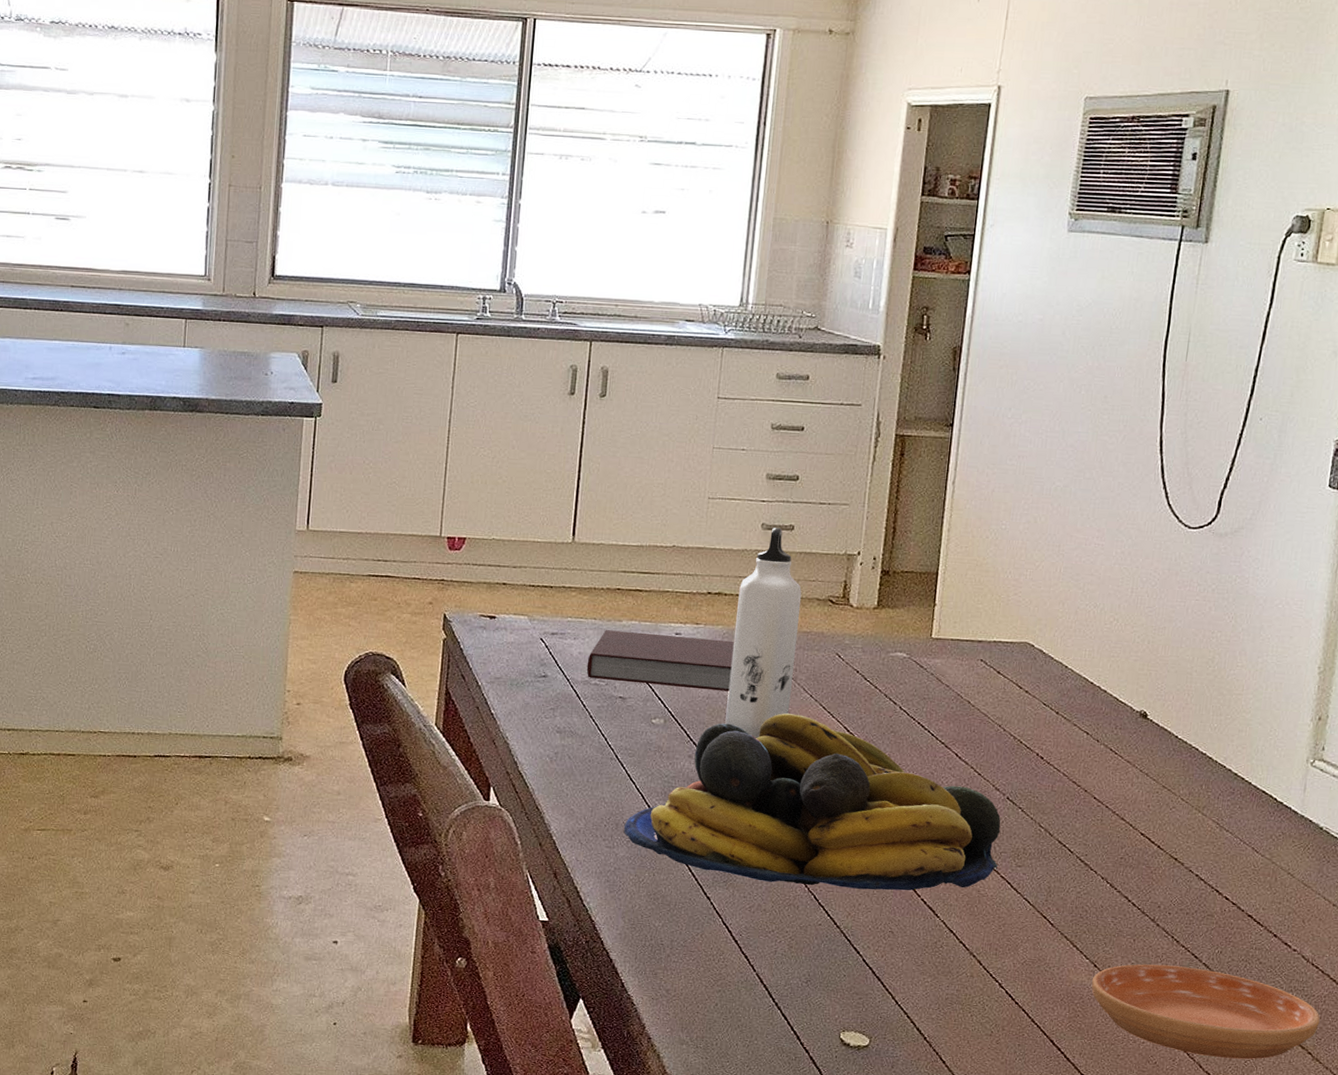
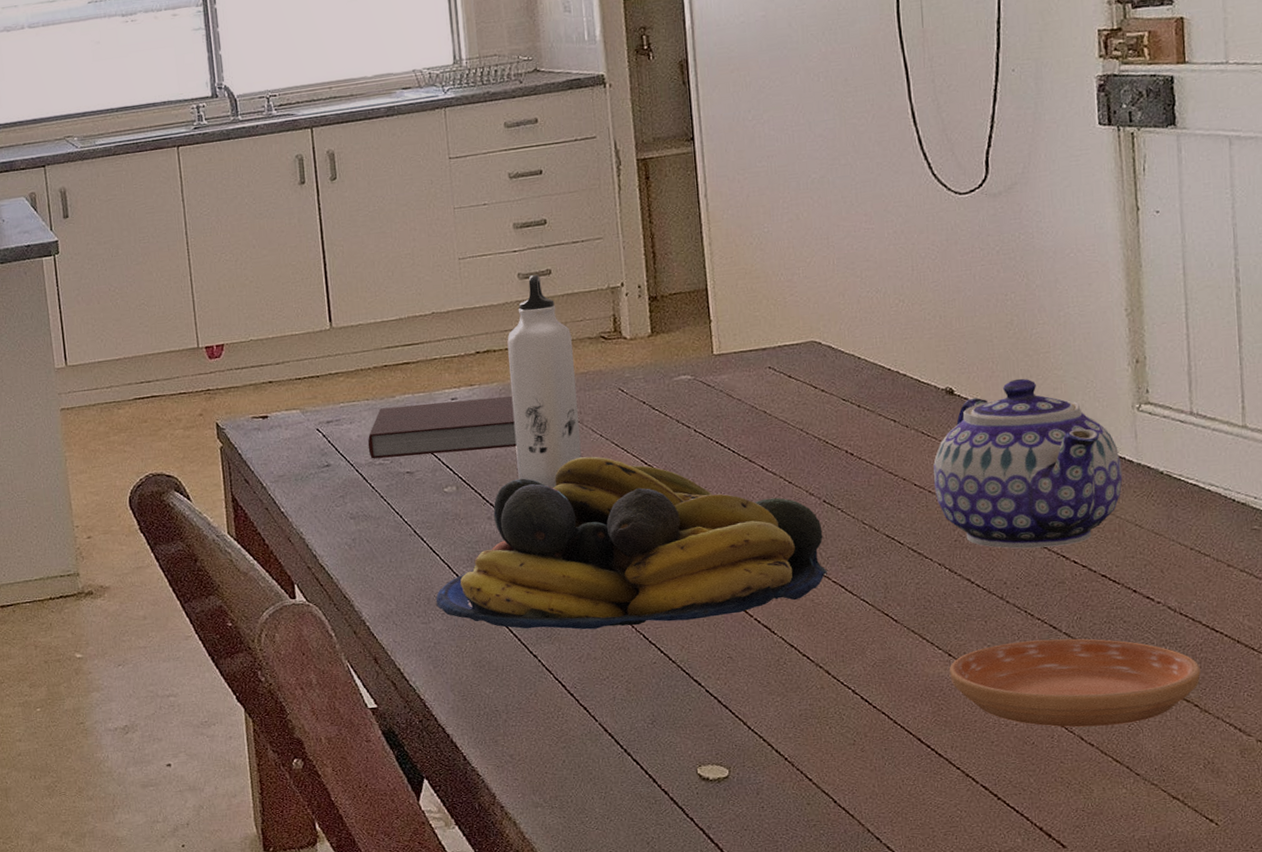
teapot: none [1111,714,1287,881] -> present [933,378,1123,549]

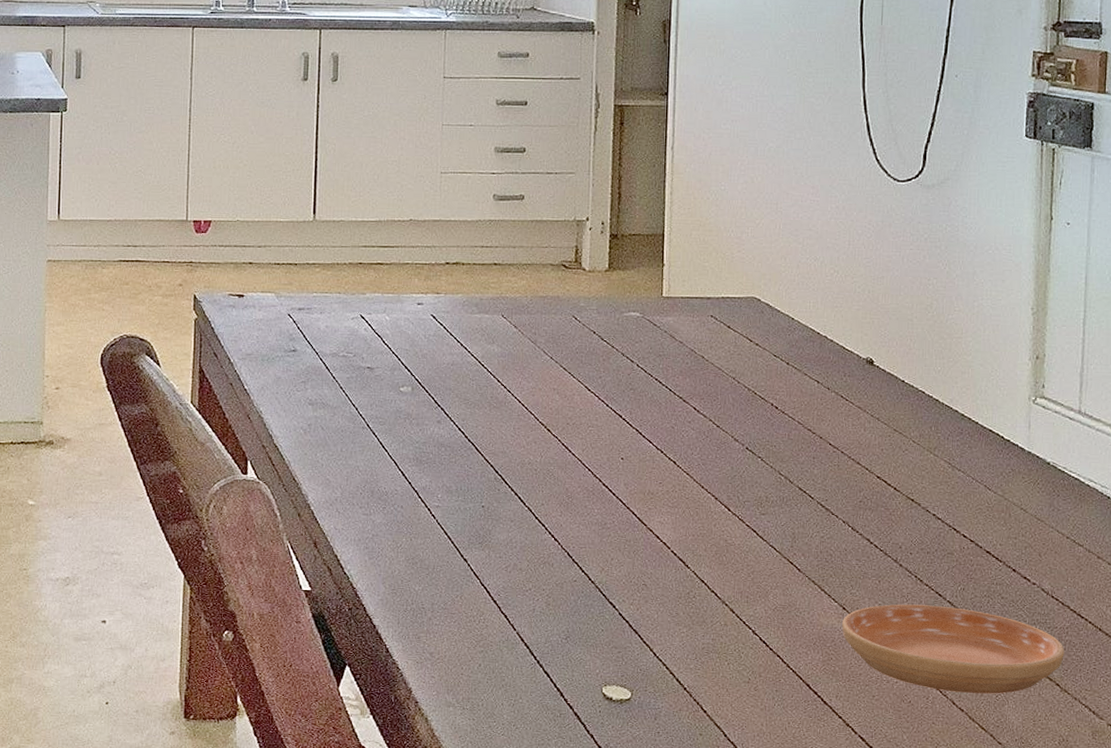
notebook: present [367,395,517,459] -> none [334,303,474,357]
fruit bowl: present [435,456,829,630] -> none [379,376,743,545]
water bottle: present [507,275,582,489] -> none [471,198,536,402]
teapot: present [933,378,1123,549] -> none [846,358,1015,519]

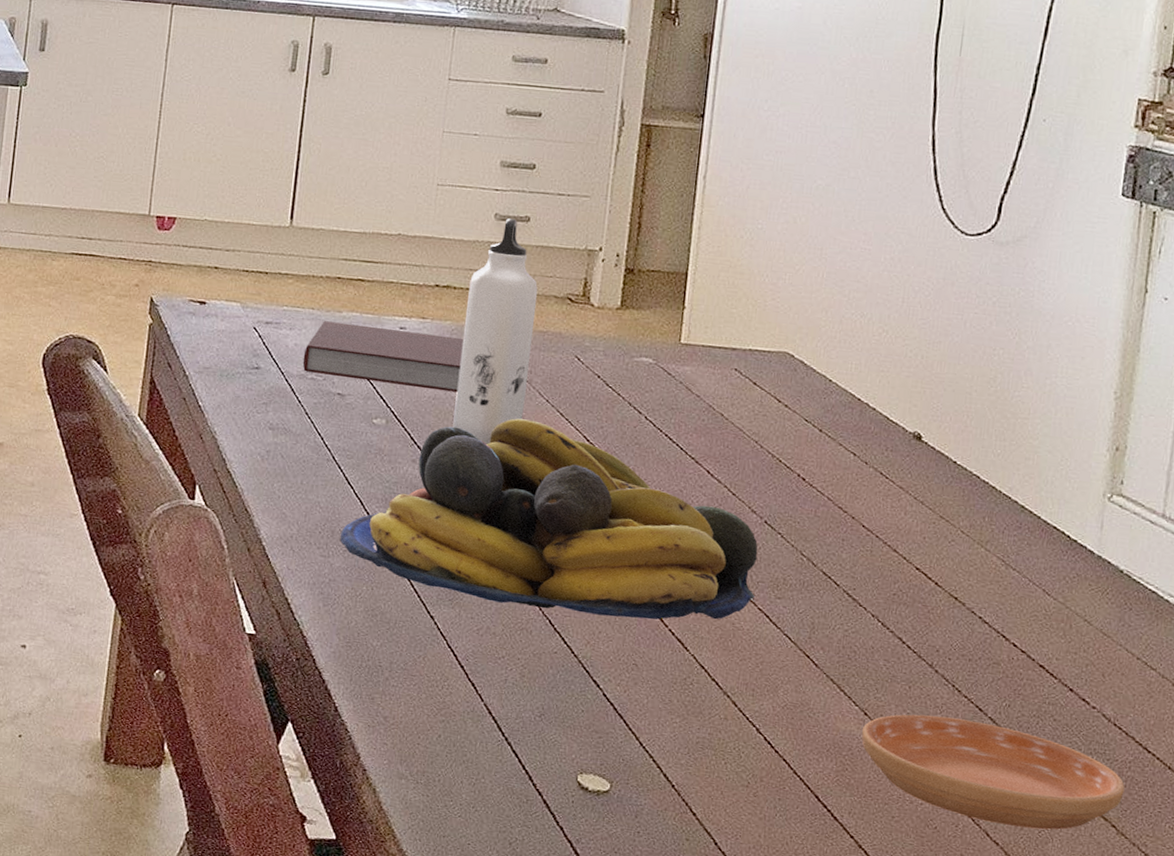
notebook: none [334,303,474,357] -> present [302,321,464,393]
fruit bowl: none [379,376,743,545] -> present [339,418,758,620]
water bottle: none [471,198,536,402] -> present [453,218,538,445]

